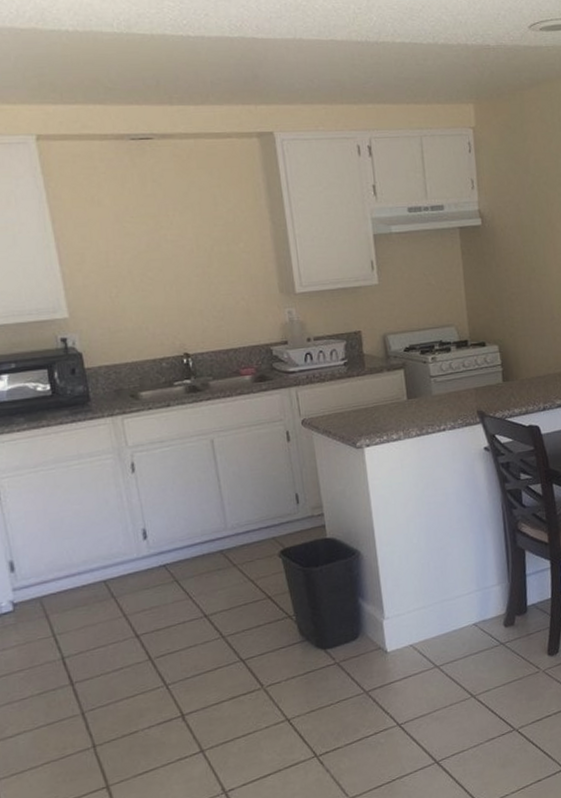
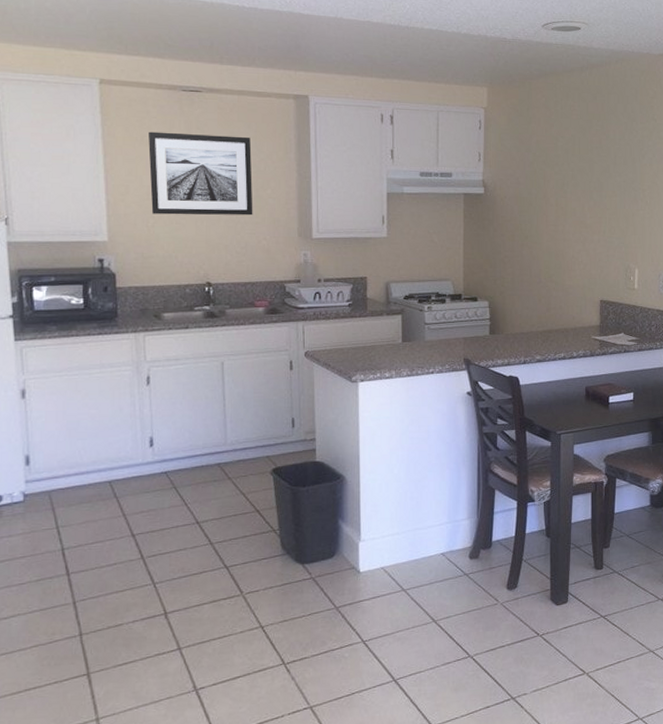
wall art: none [99,185,227,283] -> present [148,131,253,216]

